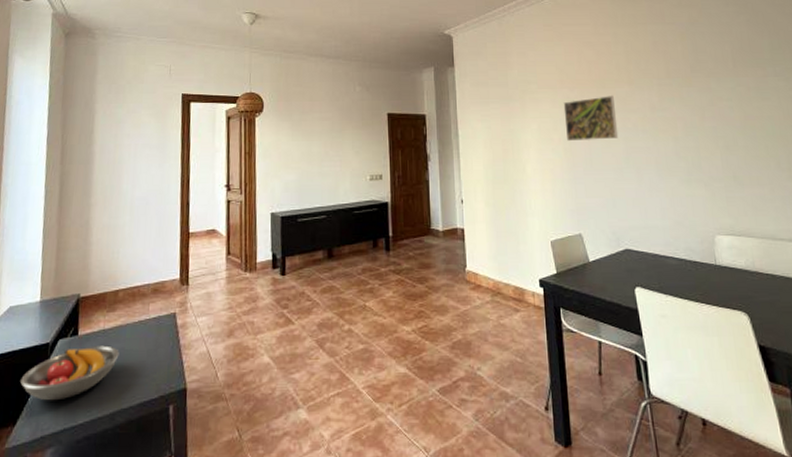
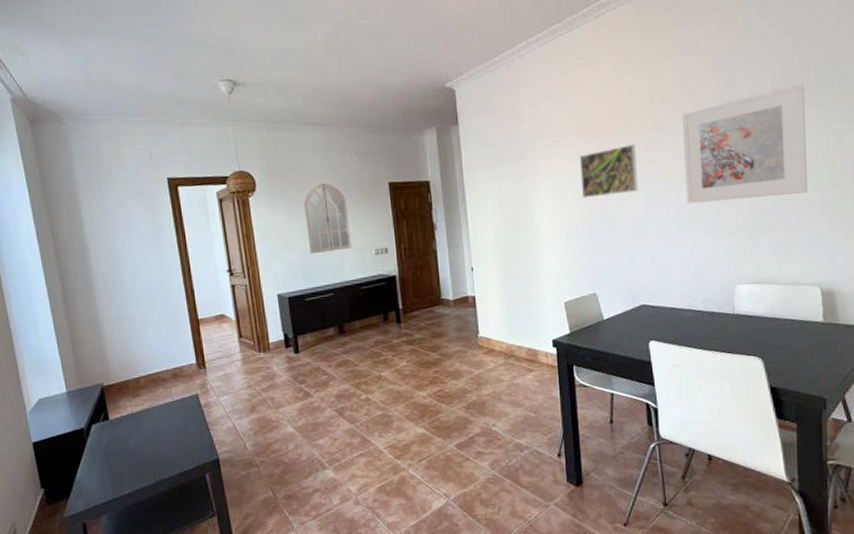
fruit bowl: present [20,345,119,401] -> none [65,427,151,477]
home mirror: none [306,110,348,176] -> present [304,183,352,254]
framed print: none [655,55,774,154] -> present [682,84,807,204]

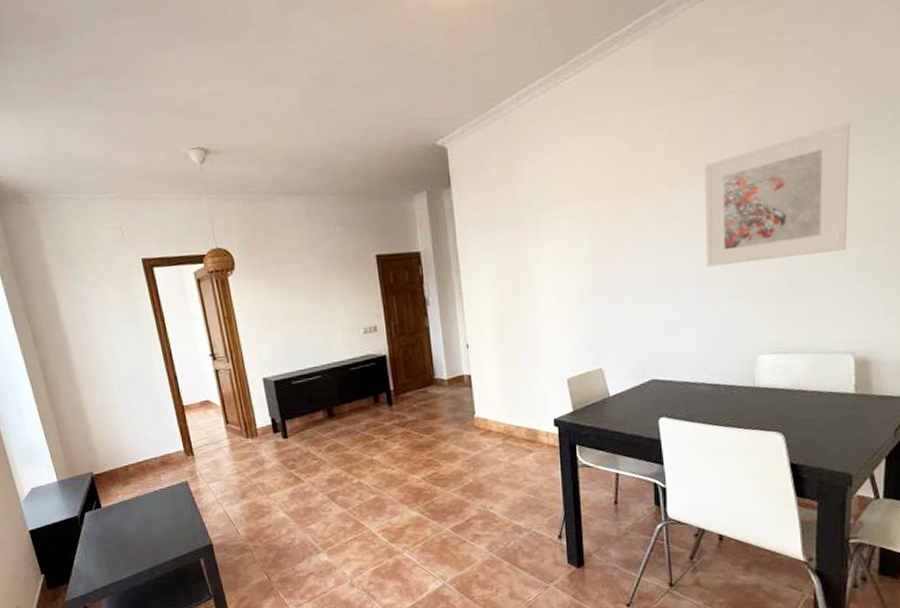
home mirror: present [304,183,352,254] -> none [286,258,339,335]
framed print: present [579,143,639,199] -> none [586,200,652,265]

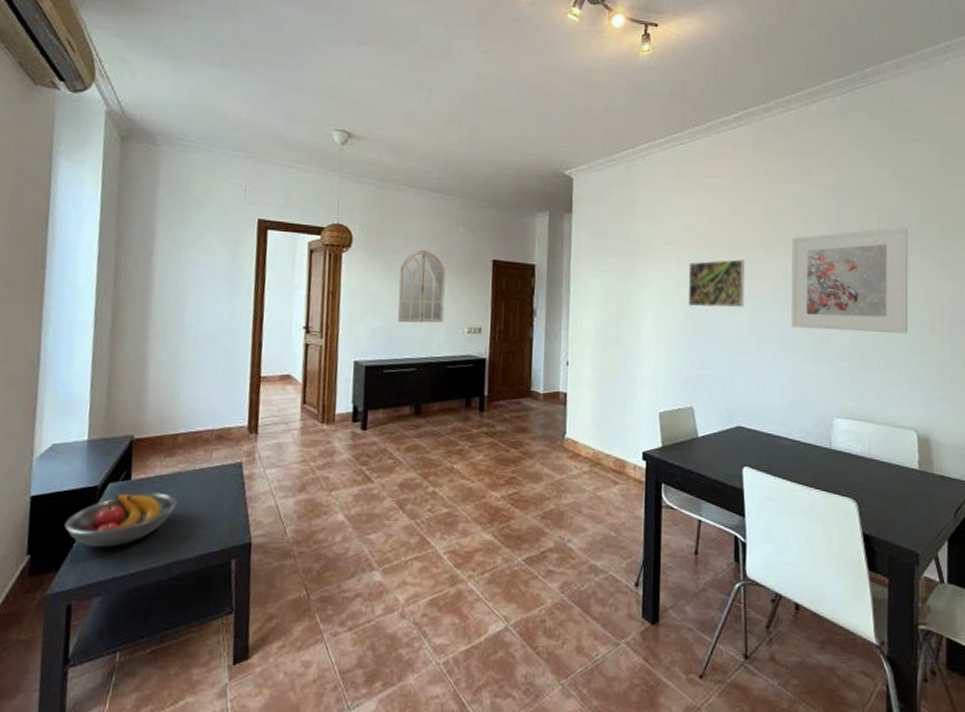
fruit bowl: none [61,514,144,563] -> present [64,492,177,548]
home mirror: none [286,258,339,335] -> present [398,250,446,323]
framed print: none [586,200,652,265] -> present [688,258,745,308]

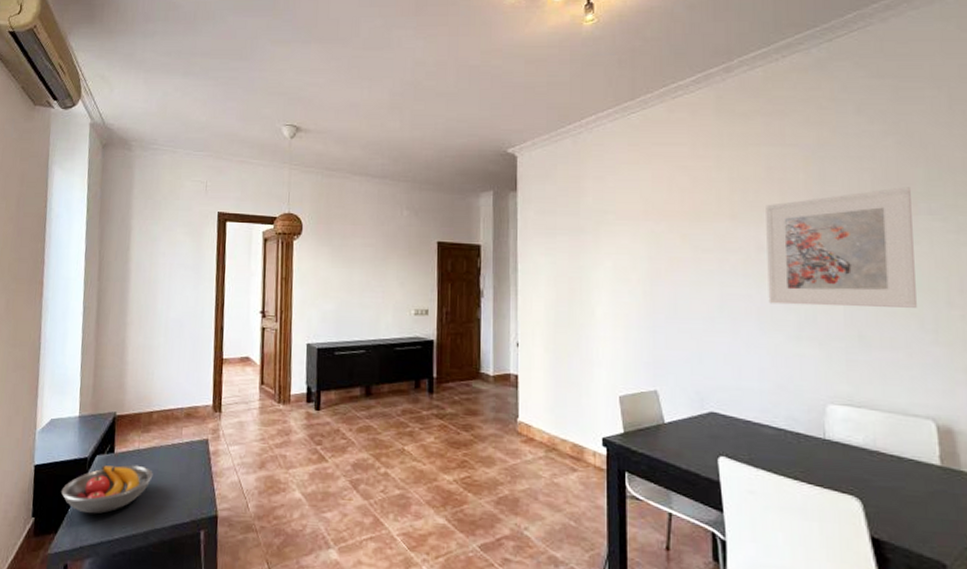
home mirror: present [398,250,446,323] -> none [346,235,392,306]
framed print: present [688,258,745,308] -> none [646,230,713,284]

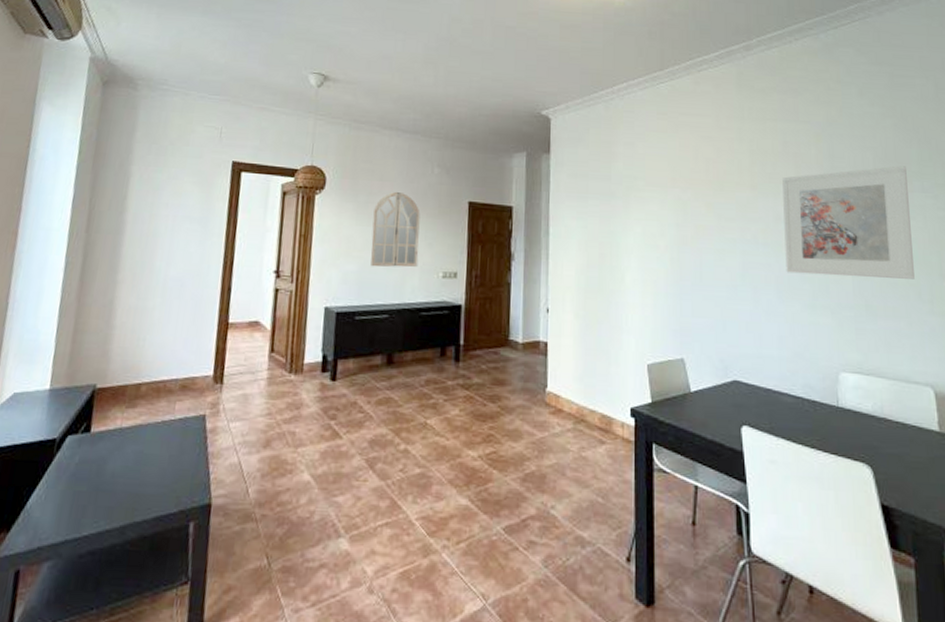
fruit bowl: present [61,464,153,514] -> none [19,446,137,507]
home mirror: none [346,235,392,306] -> present [370,192,420,268]

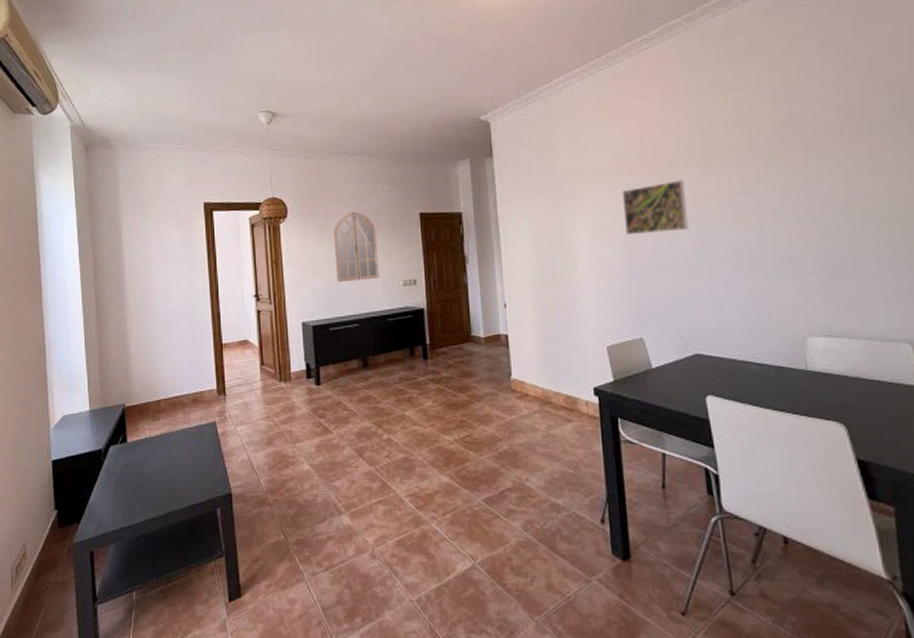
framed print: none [673,199,735,251] -> present [621,179,689,236]
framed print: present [782,166,915,279] -> none [736,120,888,245]

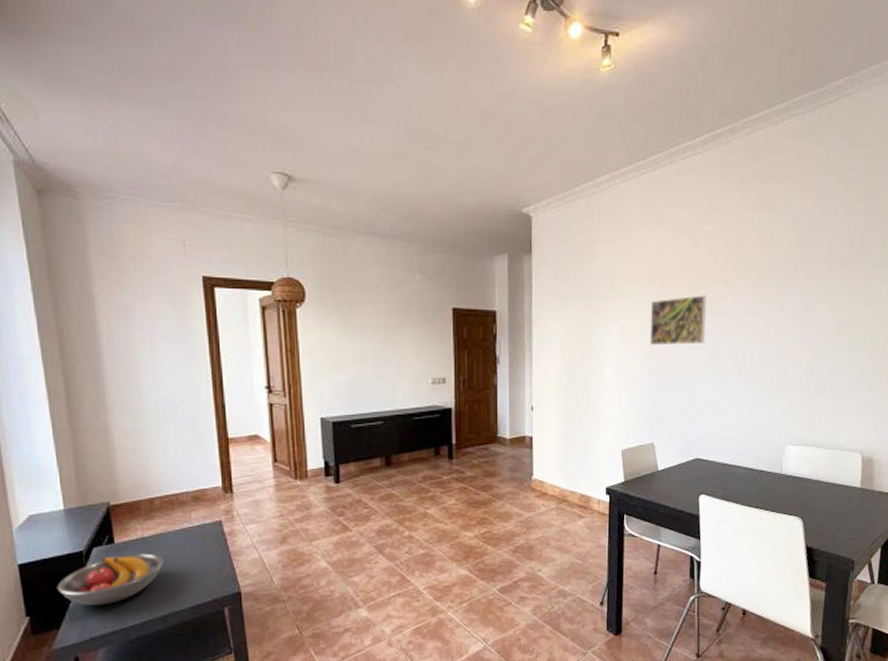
fruit bowl: none [80,452,166,502] -> present [57,553,164,606]
home mirror: present [333,212,380,283] -> none [358,302,407,377]

